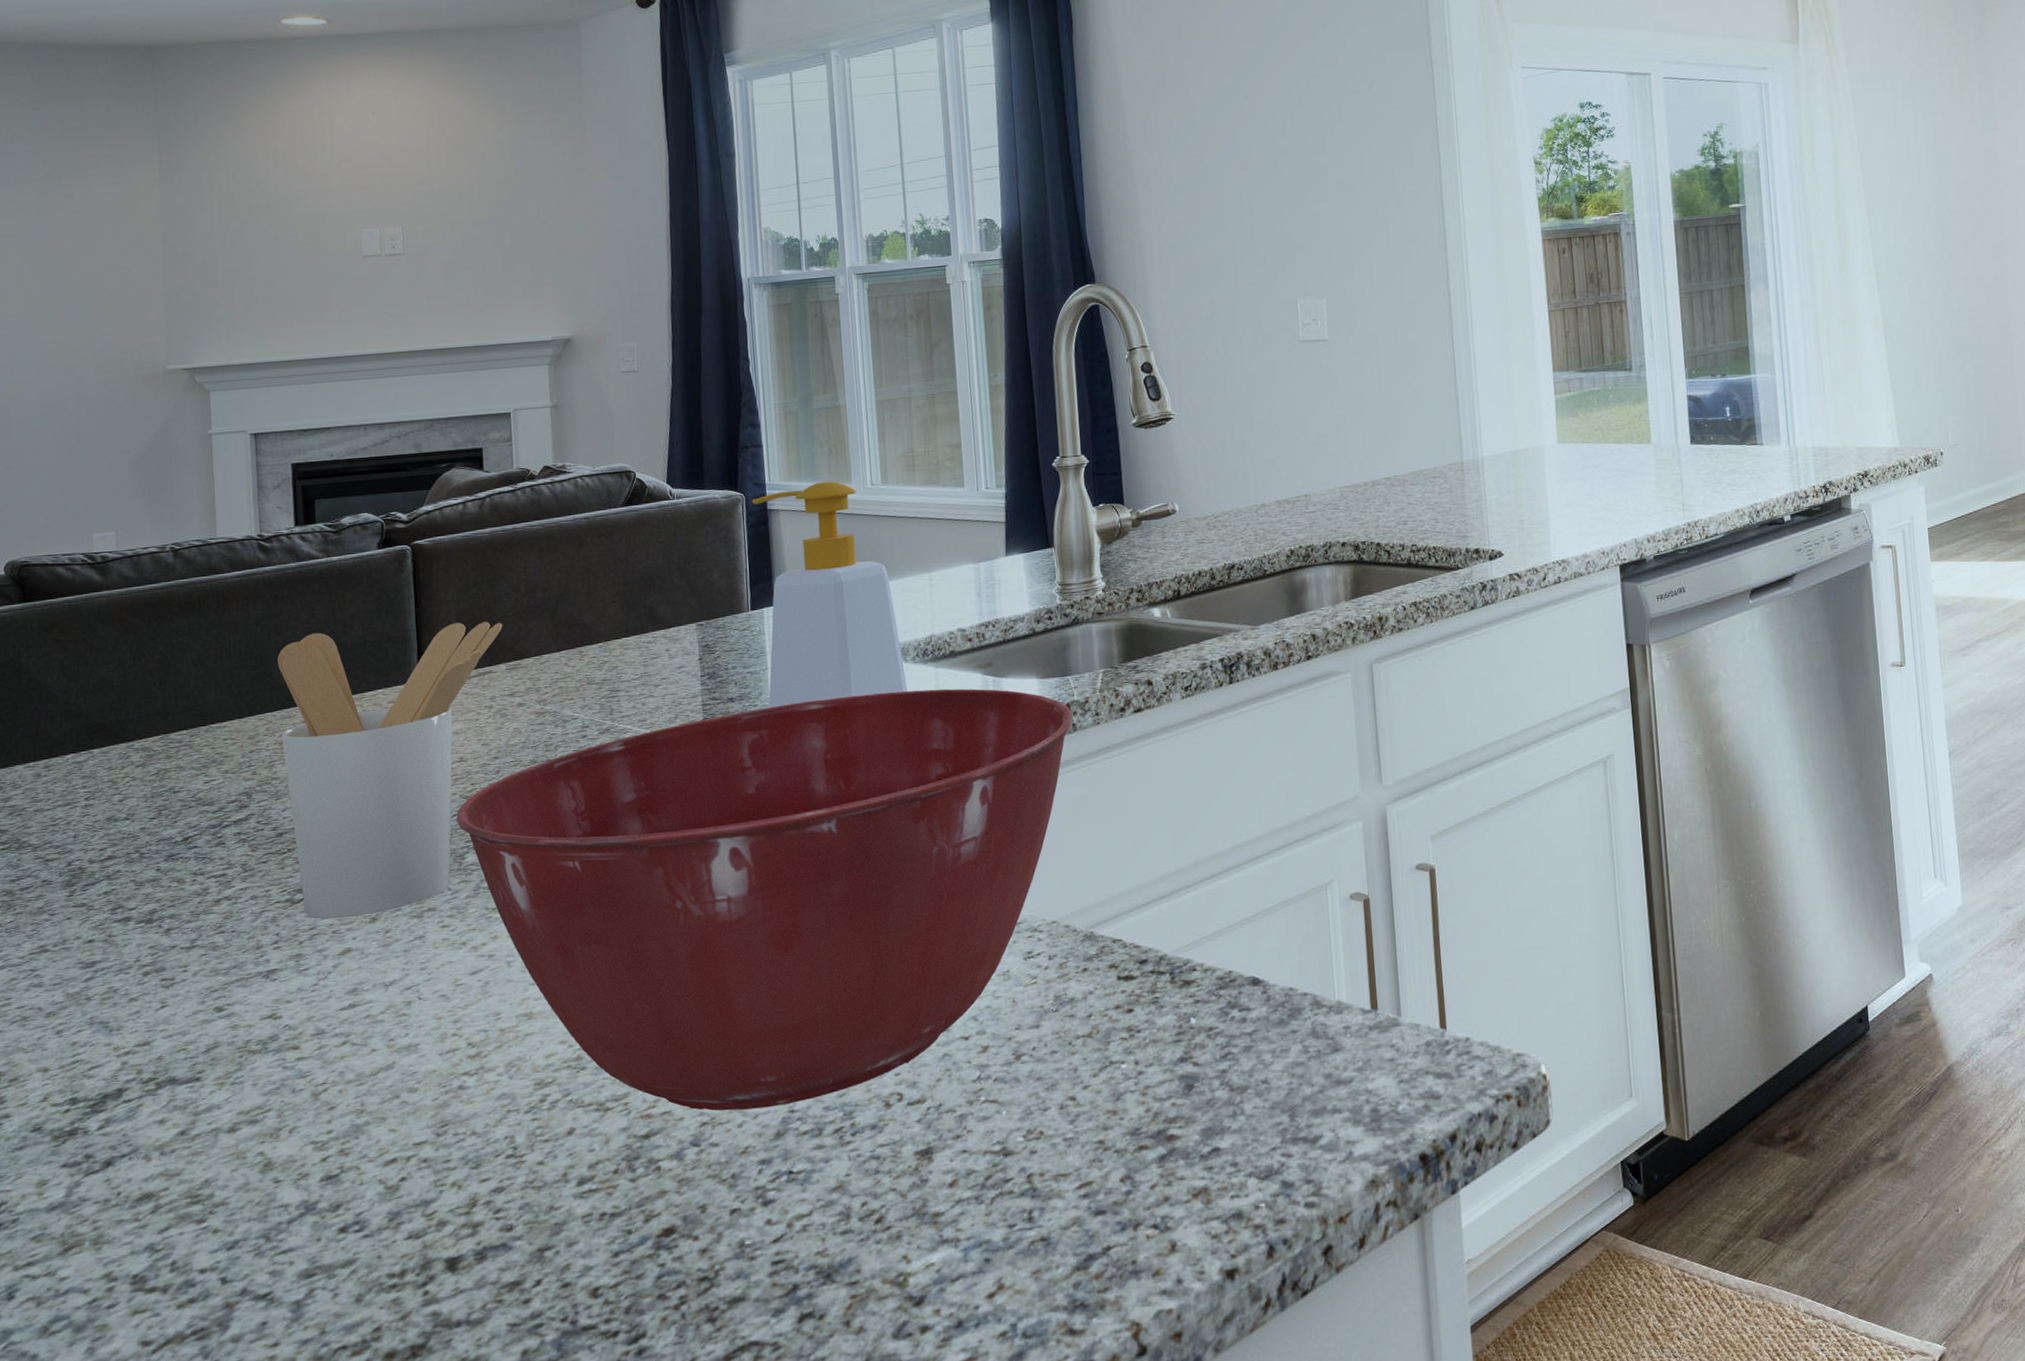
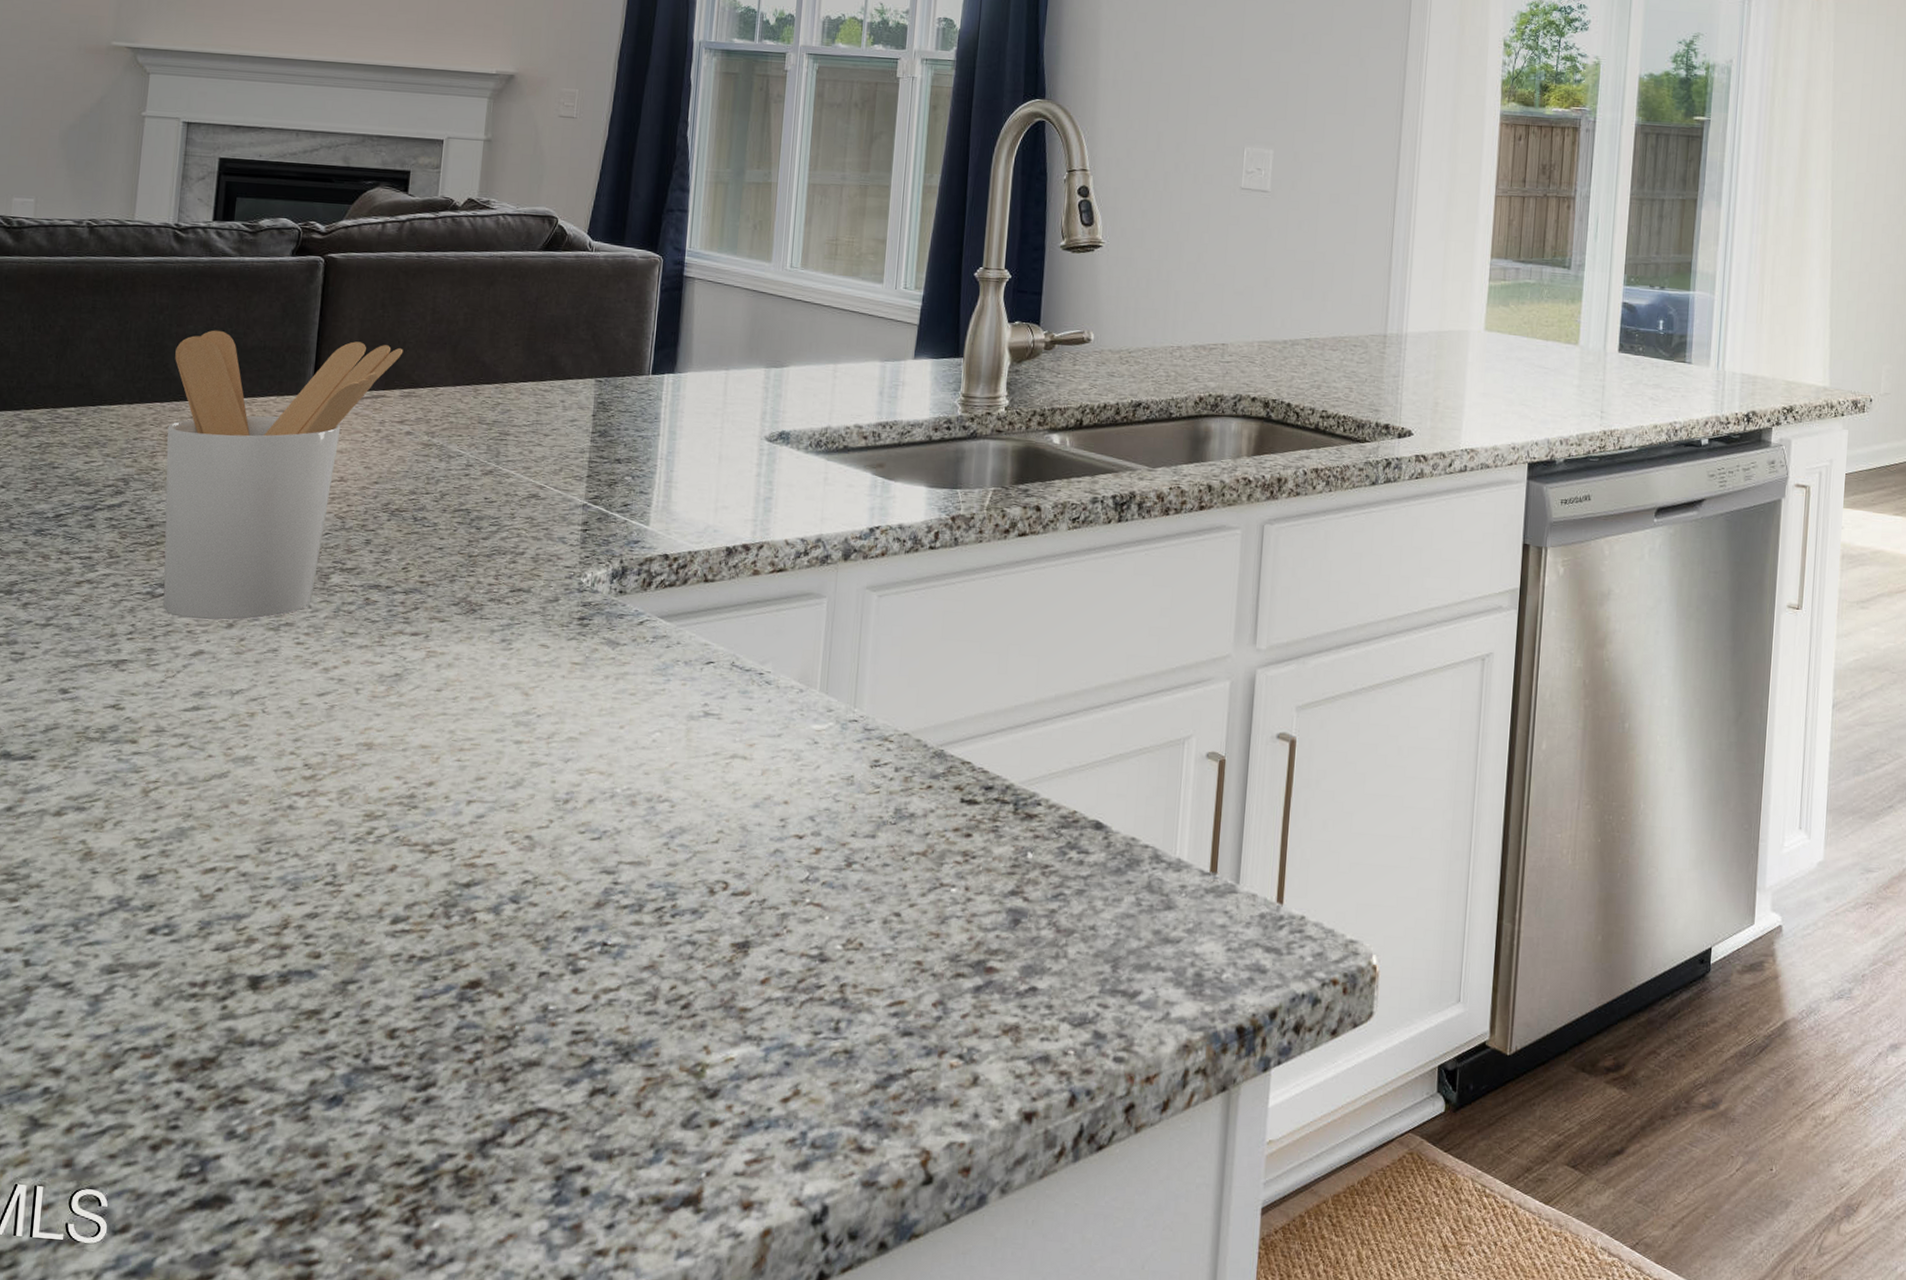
mixing bowl: present [456,688,1074,1111] -> none [327,473,957,876]
soap bottle: present [751,481,908,708] -> none [655,256,796,481]

